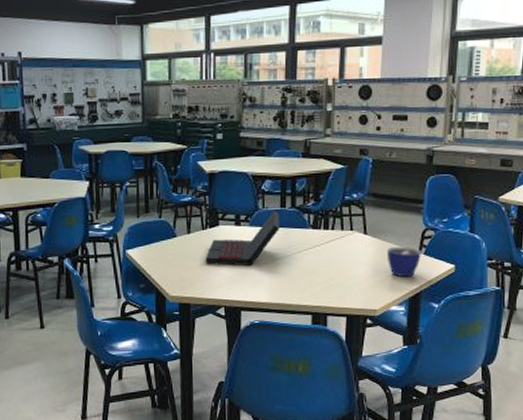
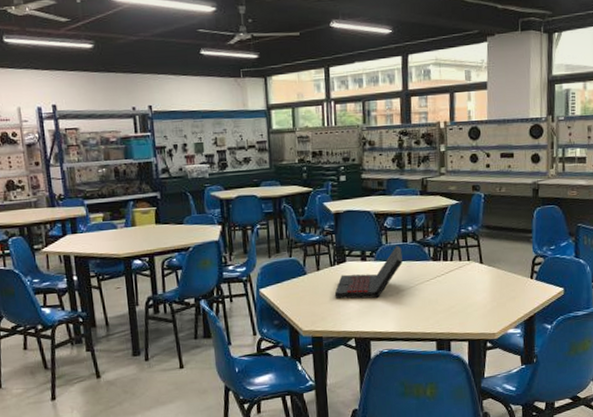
cup: present [386,246,421,278] -> none [501,273,533,302]

